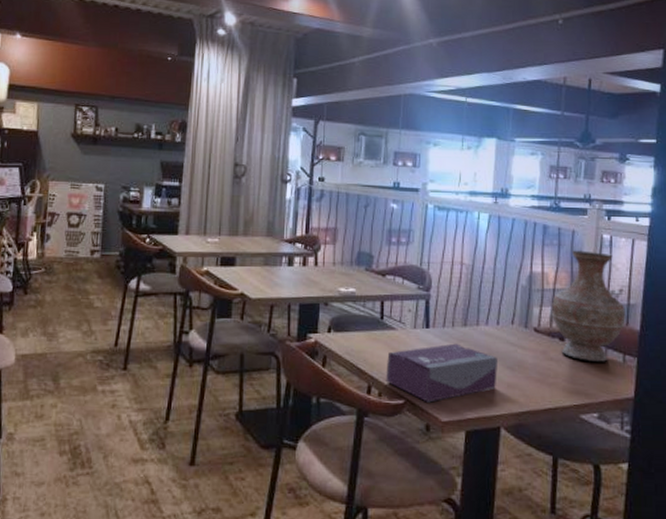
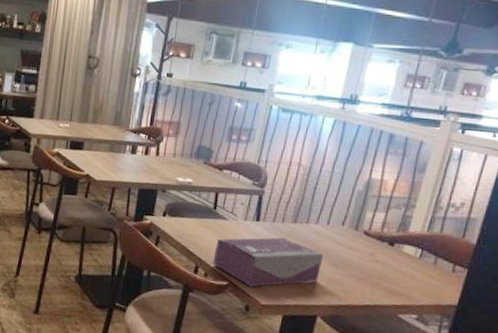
vase: present [552,250,626,362] -> none [385,161,464,270]

